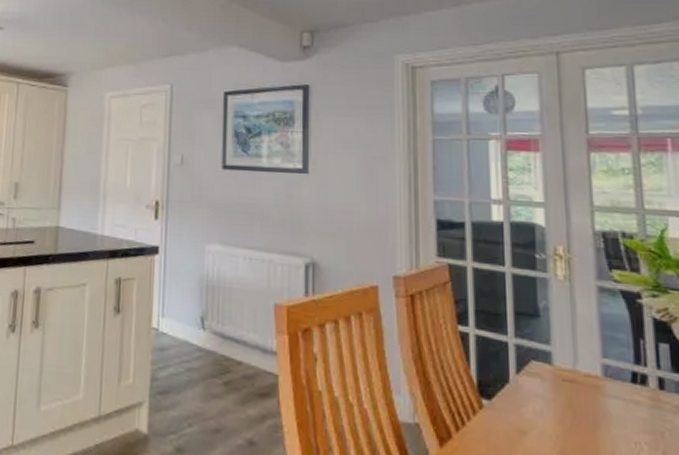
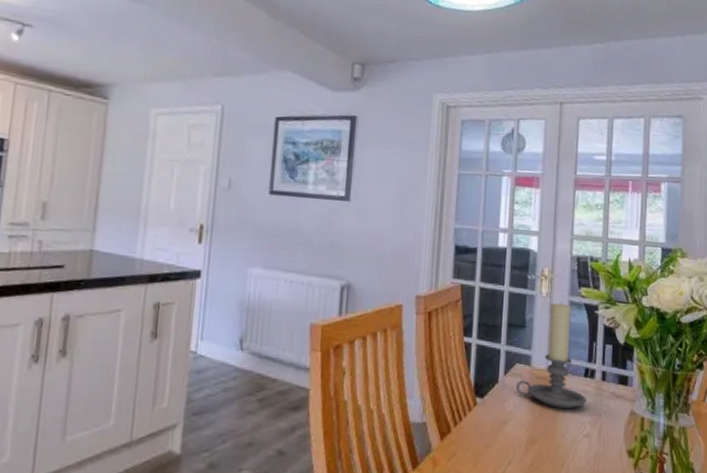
candle holder: none [533,287,639,423] -> present [515,302,586,409]

